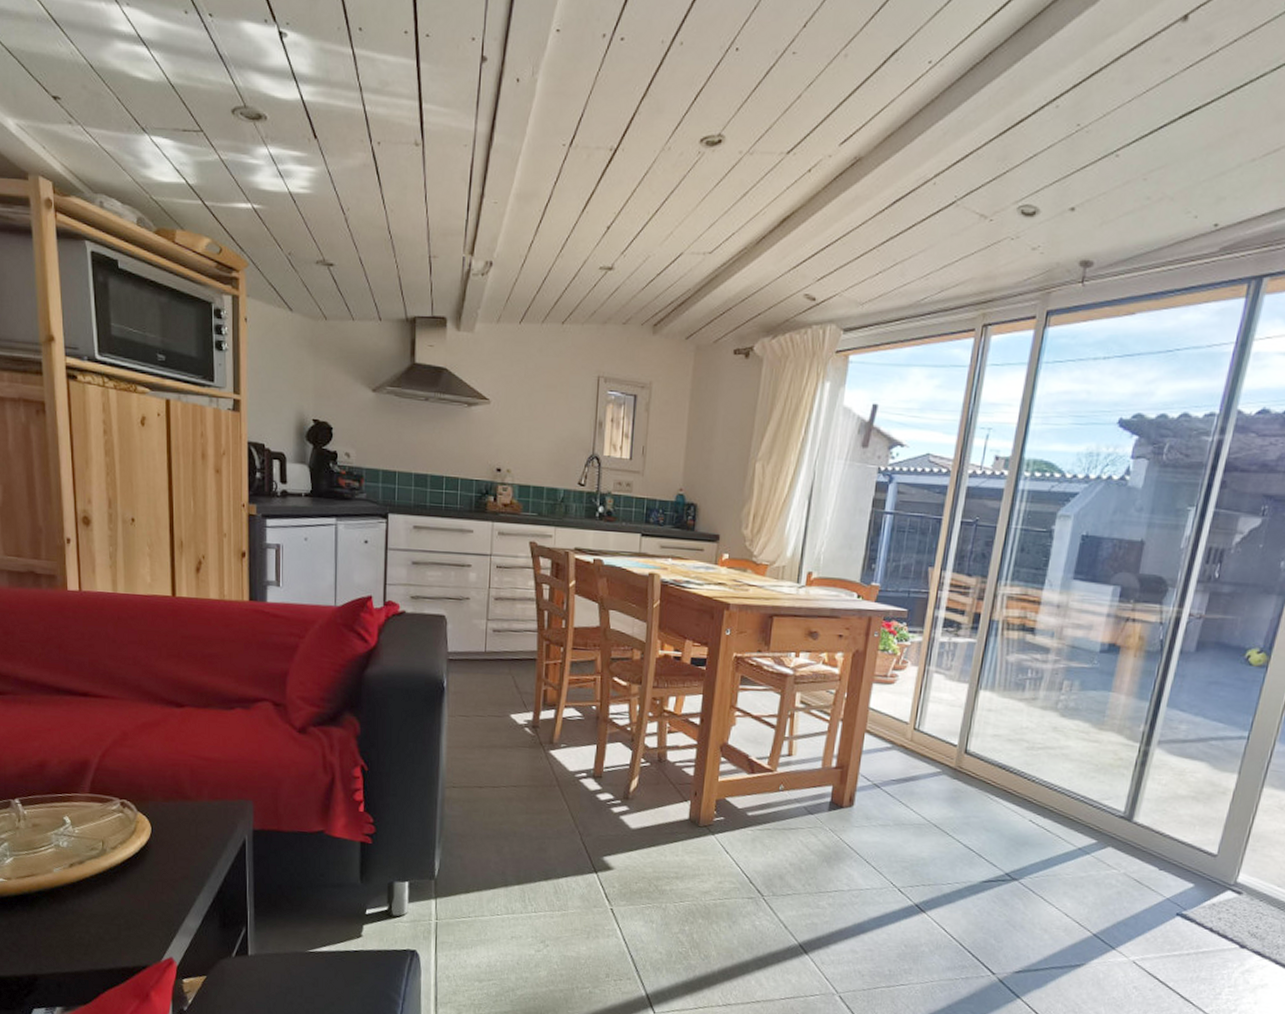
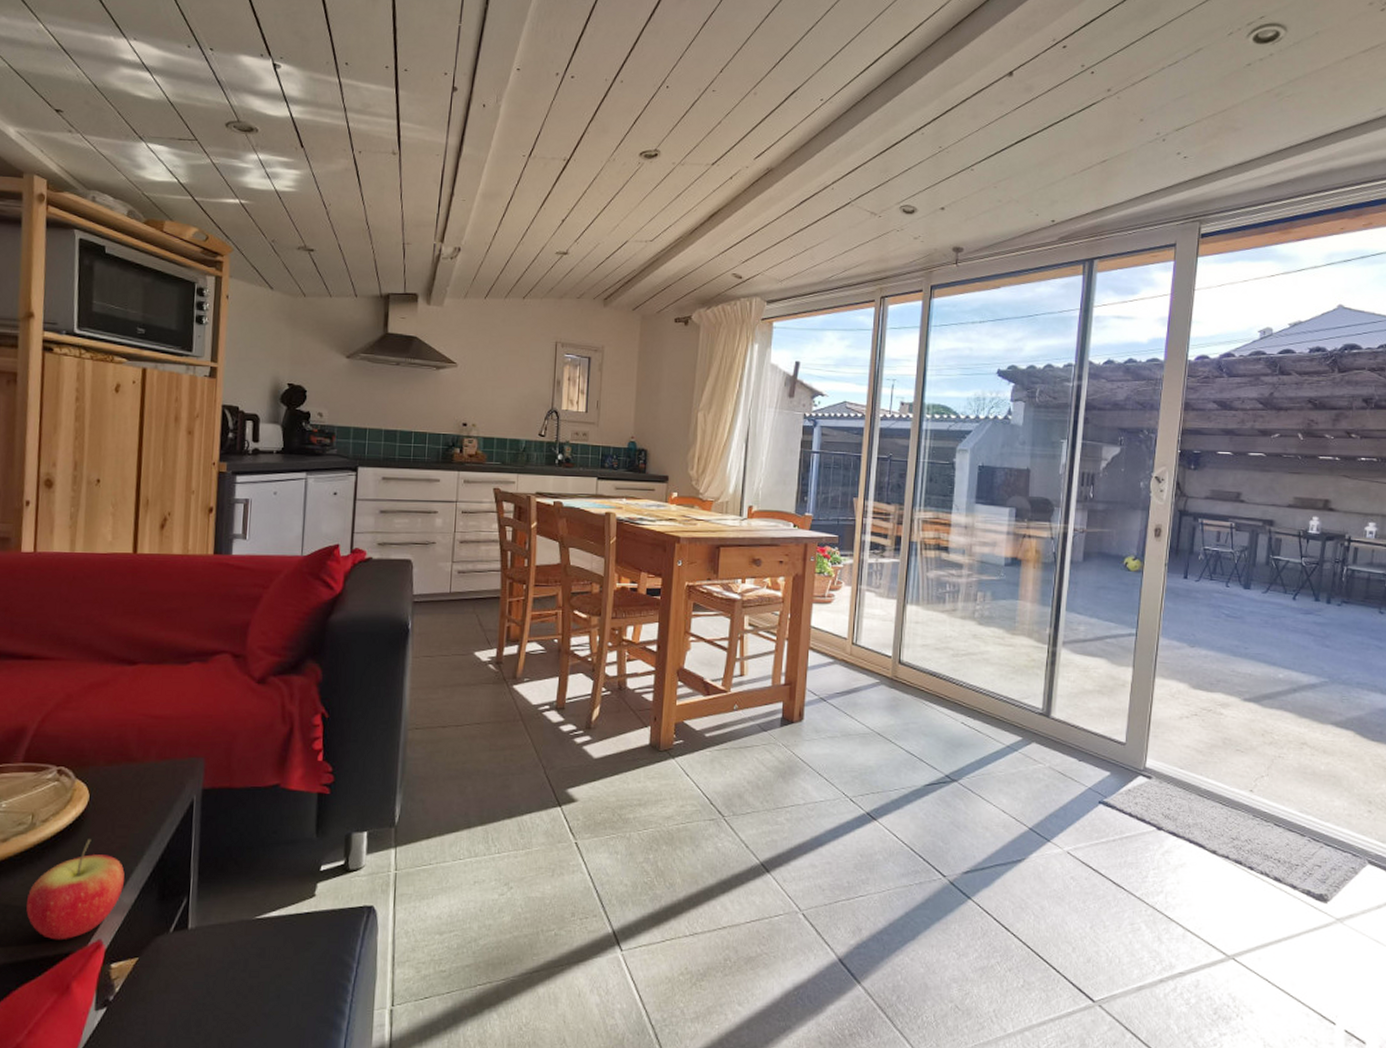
apple: none [105,867,188,955] -> present [26,839,125,940]

